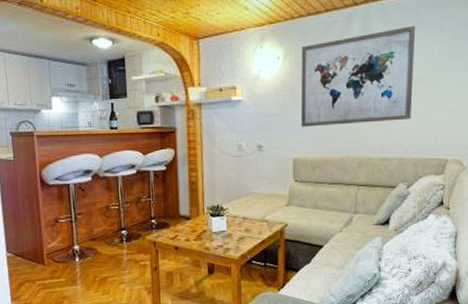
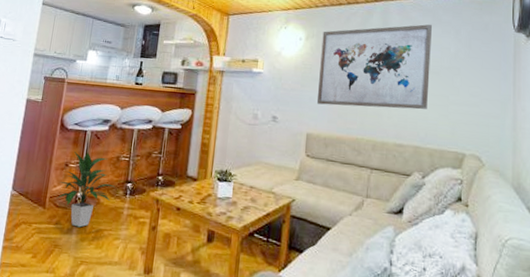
indoor plant: none [53,205,110,278] -> present [56,152,115,228]

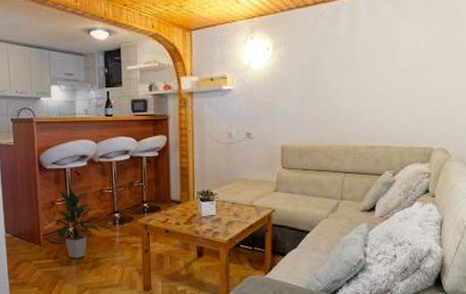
wall art: present [317,24,432,110] -> none [290,17,402,115]

